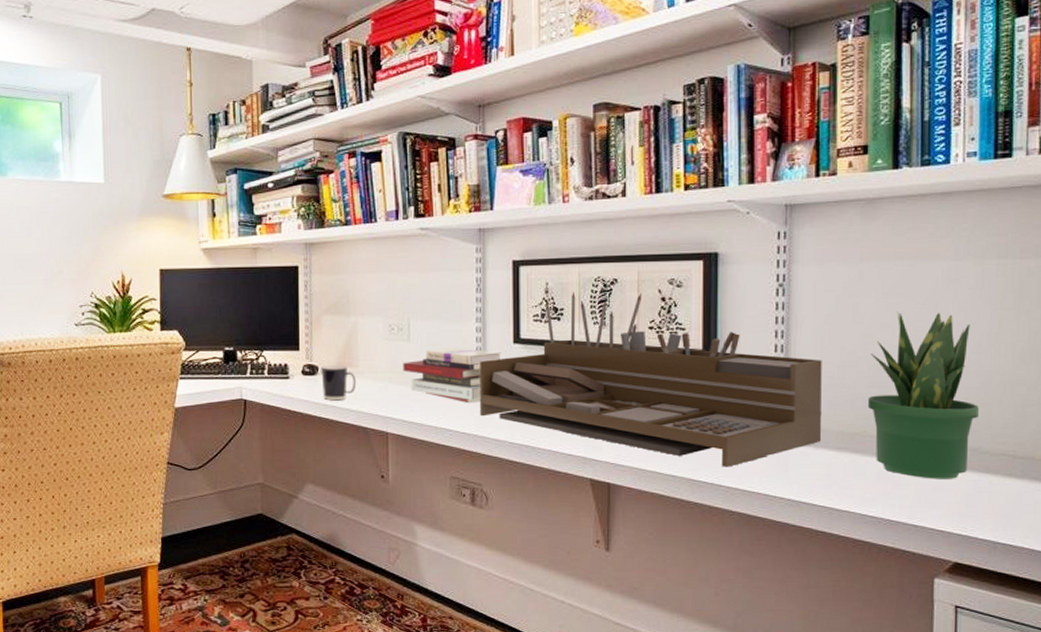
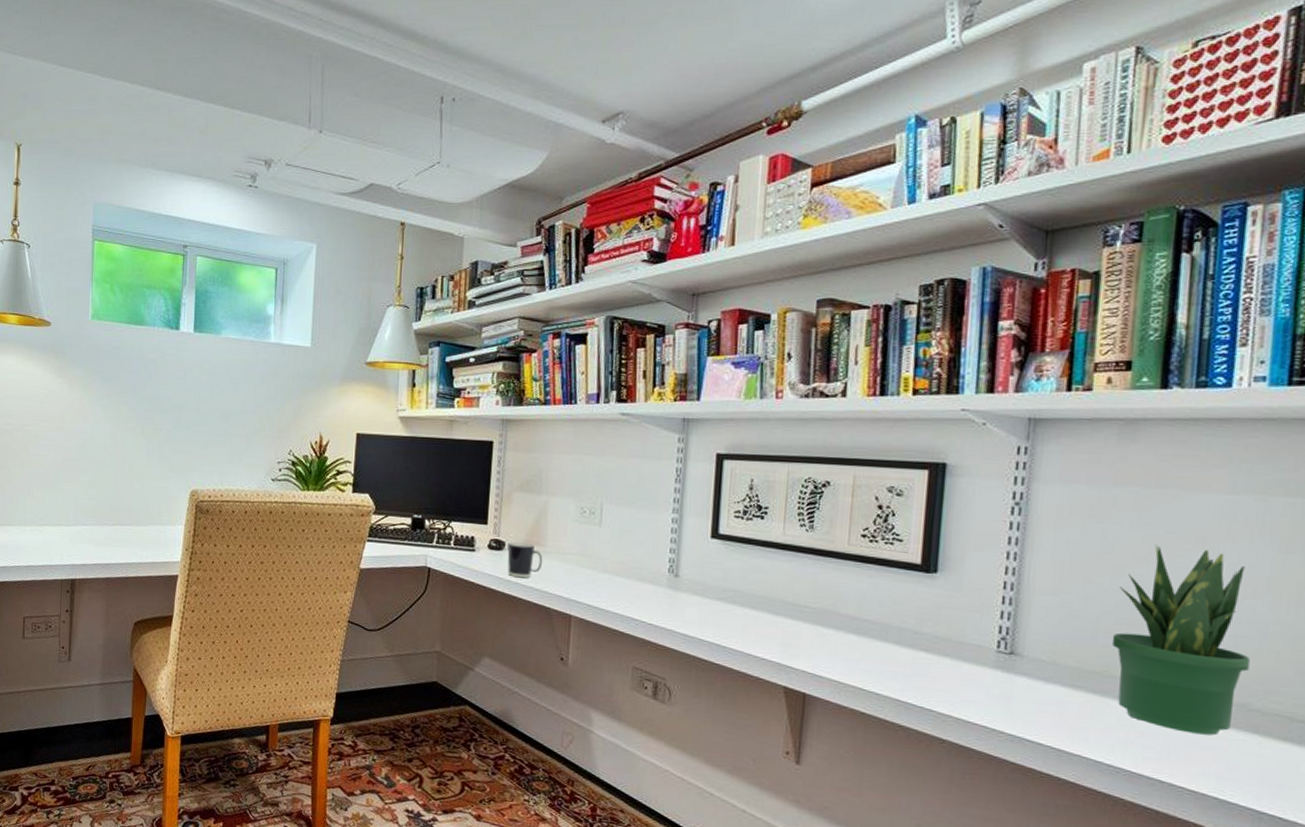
books: present [403,348,501,404] -> none [592,536,697,595]
desk organizer: present [479,291,822,467] -> none [670,490,1060,692]

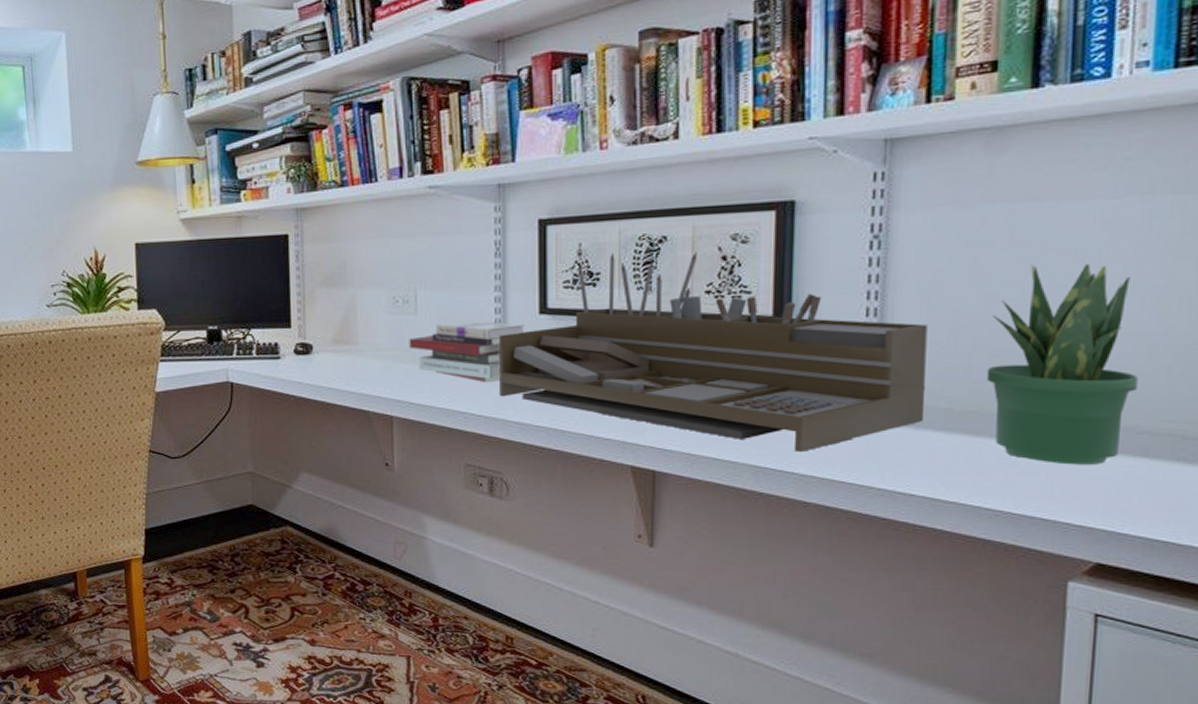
mug: present [507,542,543,578] -> none [316,343,356,382]
books: none [592,536,697,595] -> present [409,320,525,383]
desk organizer: none [670,490,1060,692] -> present [498,251,928,452]

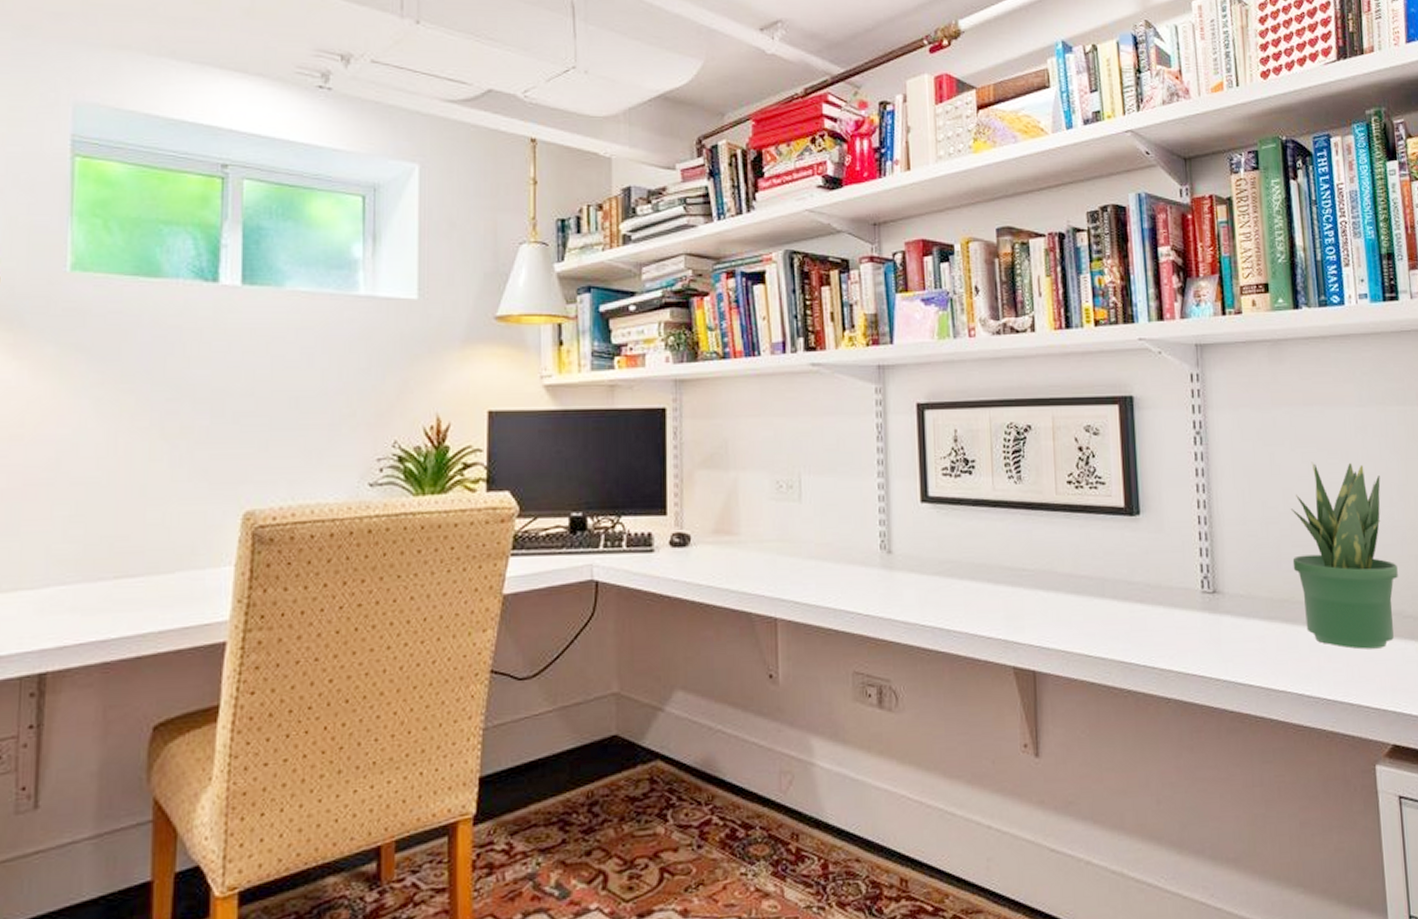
books: present [409,320,525,383] -> none [793,509,908,578]
desk organizer: present [498,251,928,452] -> none [883,440,1252,645]

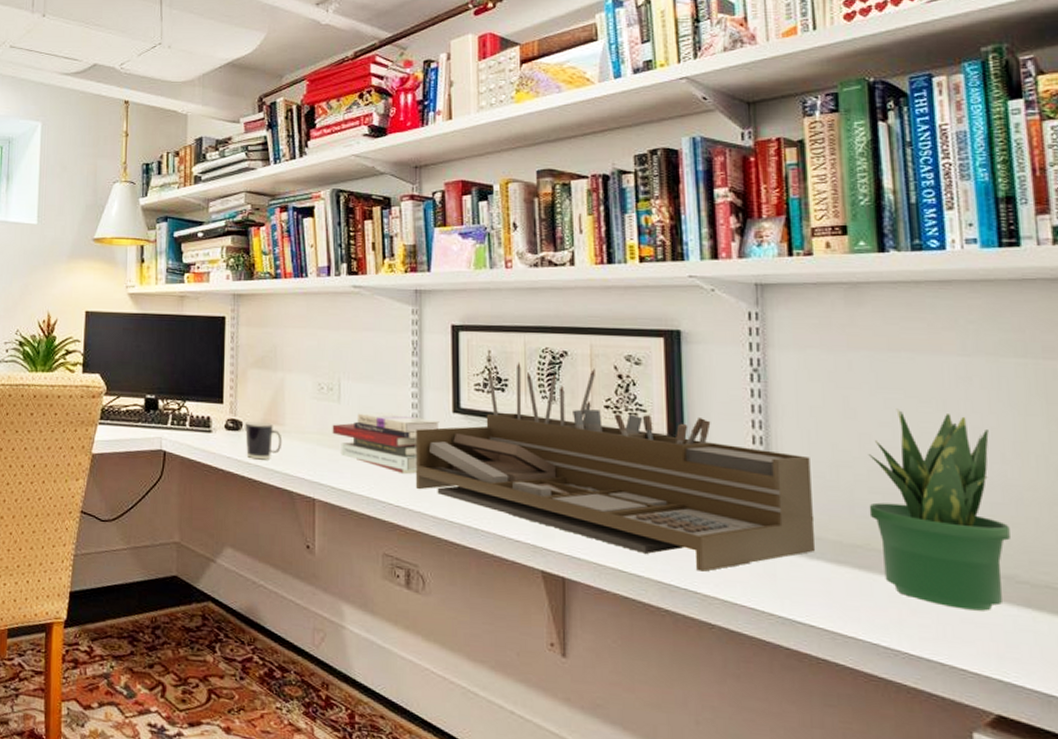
mug: none [694,534,738,579] -> present [245,422,283,460]
books: none [793,509,908,578] -> present [332,412,440,475]
desk organizer: none [883,440,1252,645] -> present [415,362,816,572]

